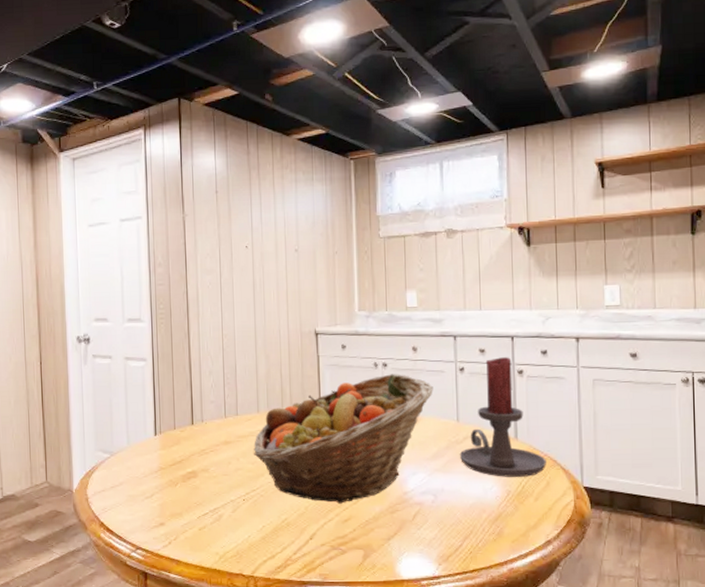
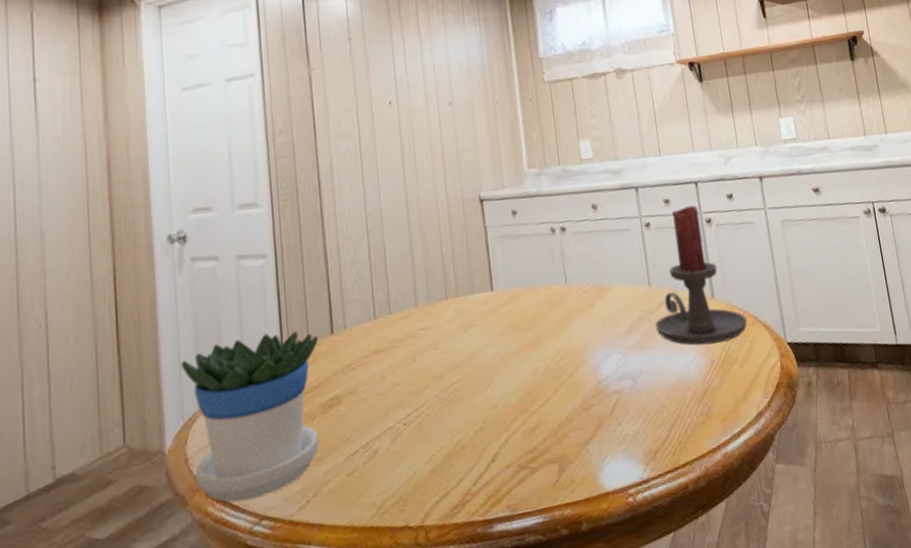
flowerpot: none [84,417,182,533] -> present [181,331,319,503]
fruit basket: present [254,374,433,504] -> none [413,238,620,410]

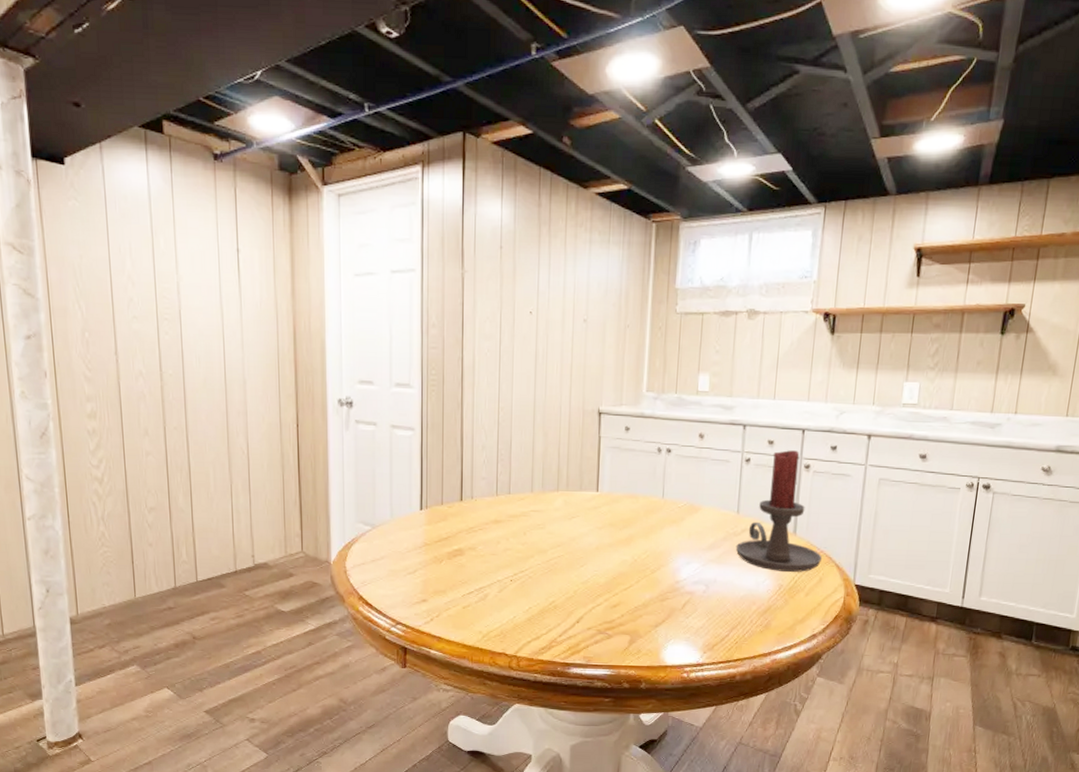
flowerpot: present [181,331,319,503] -> none [344,490,449,608]

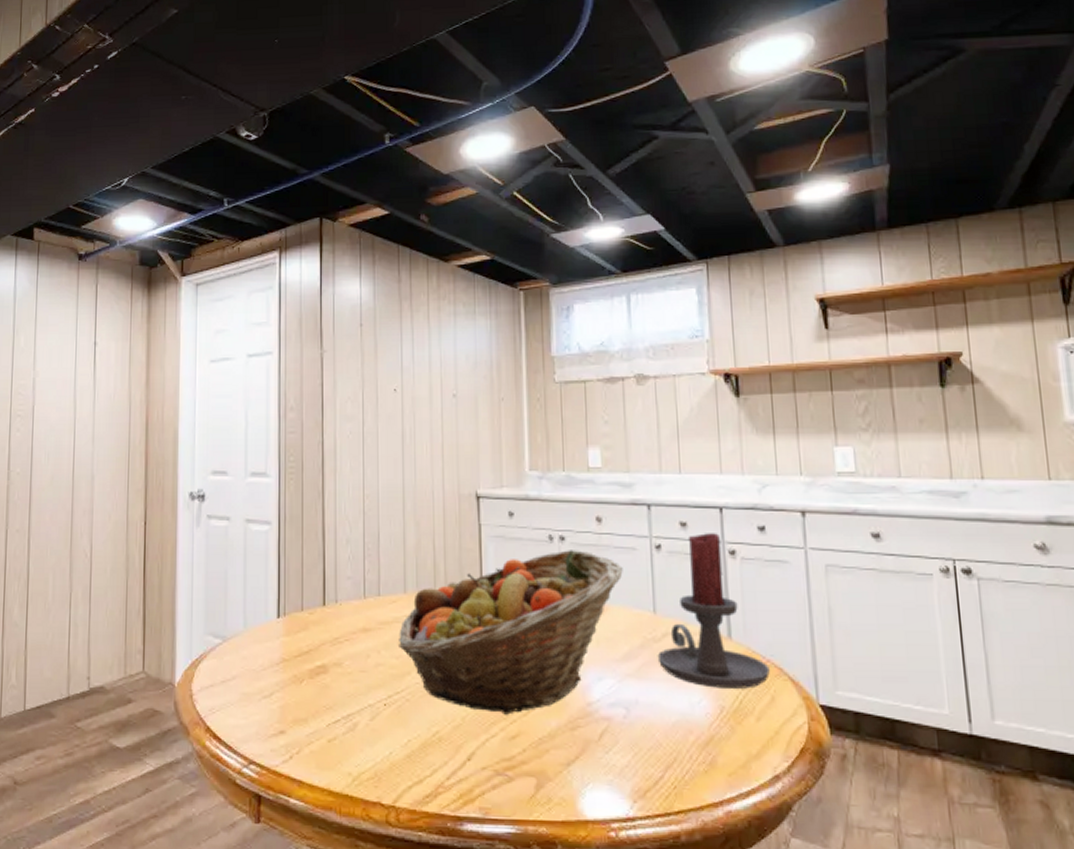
fruit basket: none [525,460,717,589] -> present [399,550,623,715]

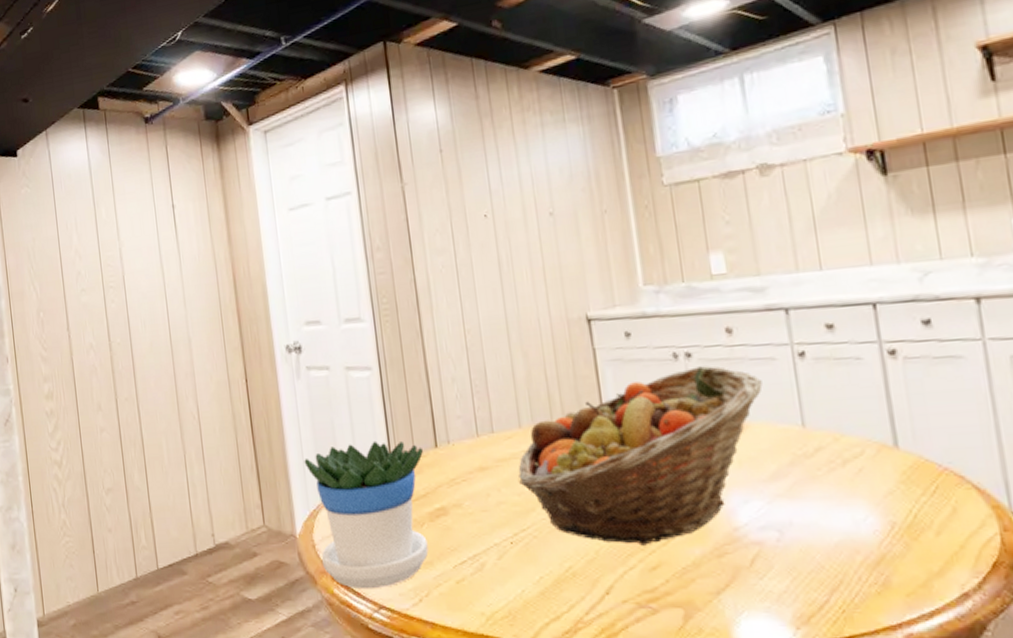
flowerpot: none [193,594,311,742] -> present [304,440,429,588]
candle holder: present [657,533,771,689] -> none [810,332,950,503]

